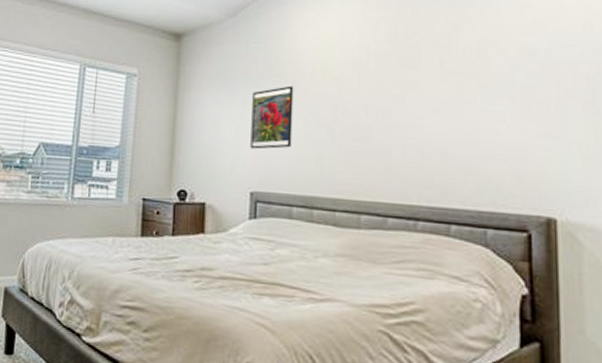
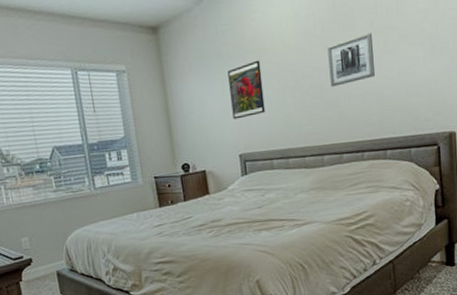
wall art: none [380,75,443,132] -> present [327,33,376,87]

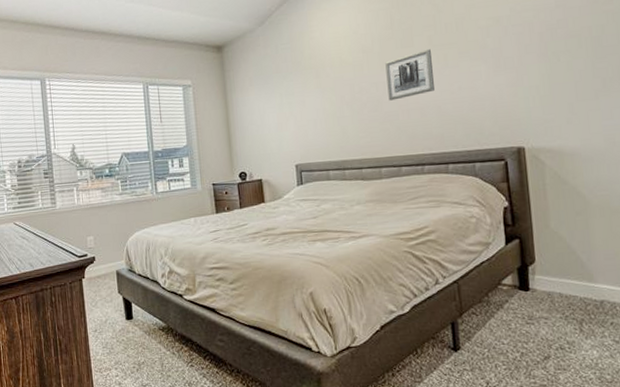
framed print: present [227,60,266,120] -> none [286,75,322,131]

